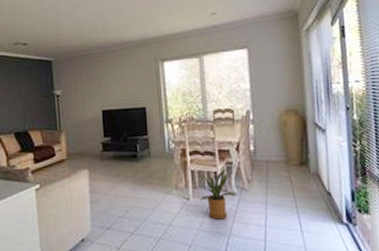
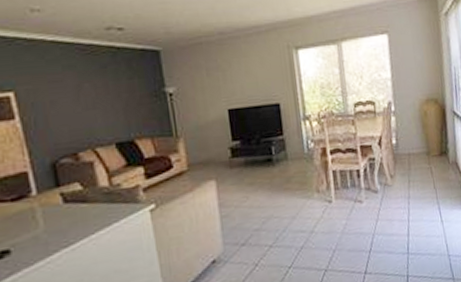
house plant: present [191,168,238,220] -> none [333,164,381,220]

